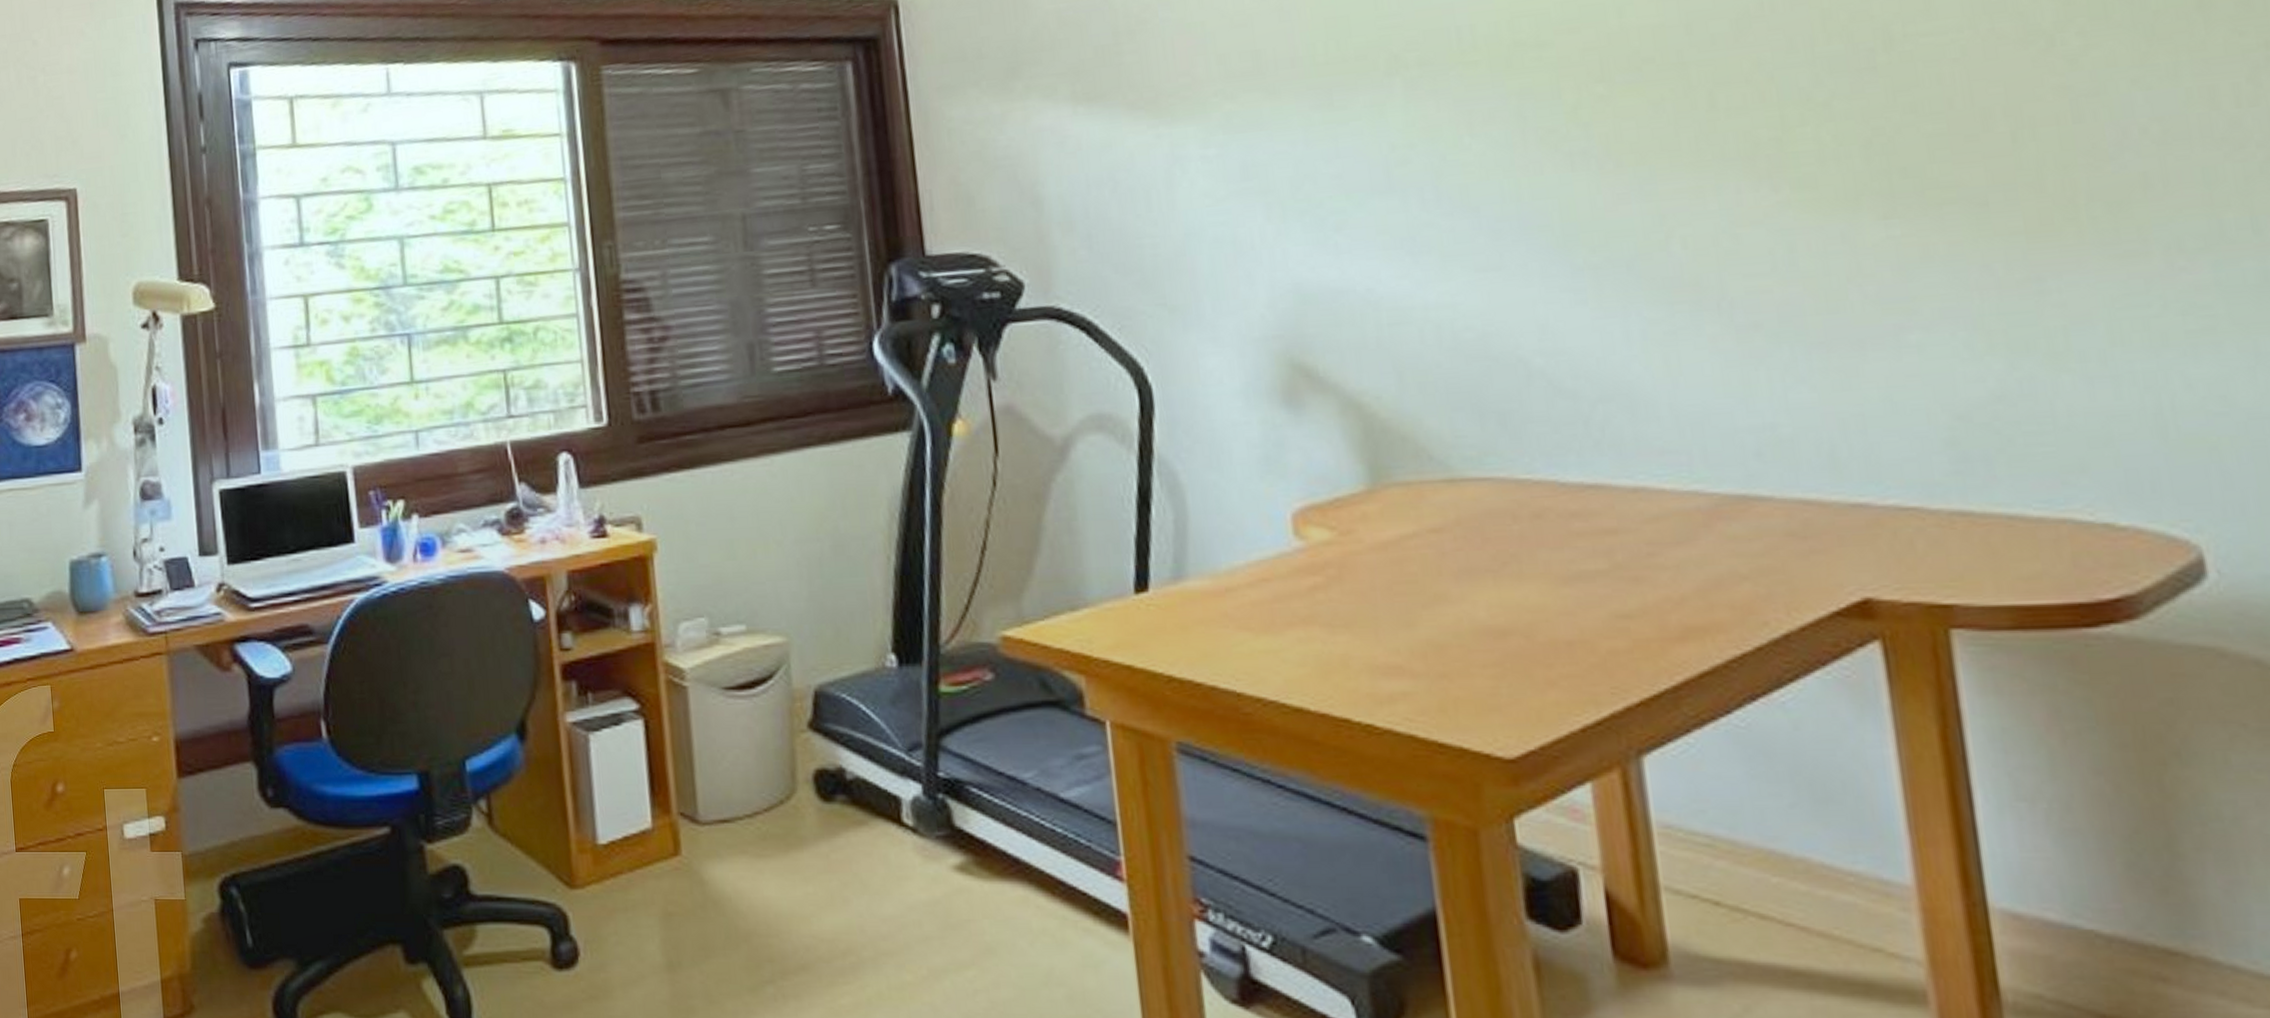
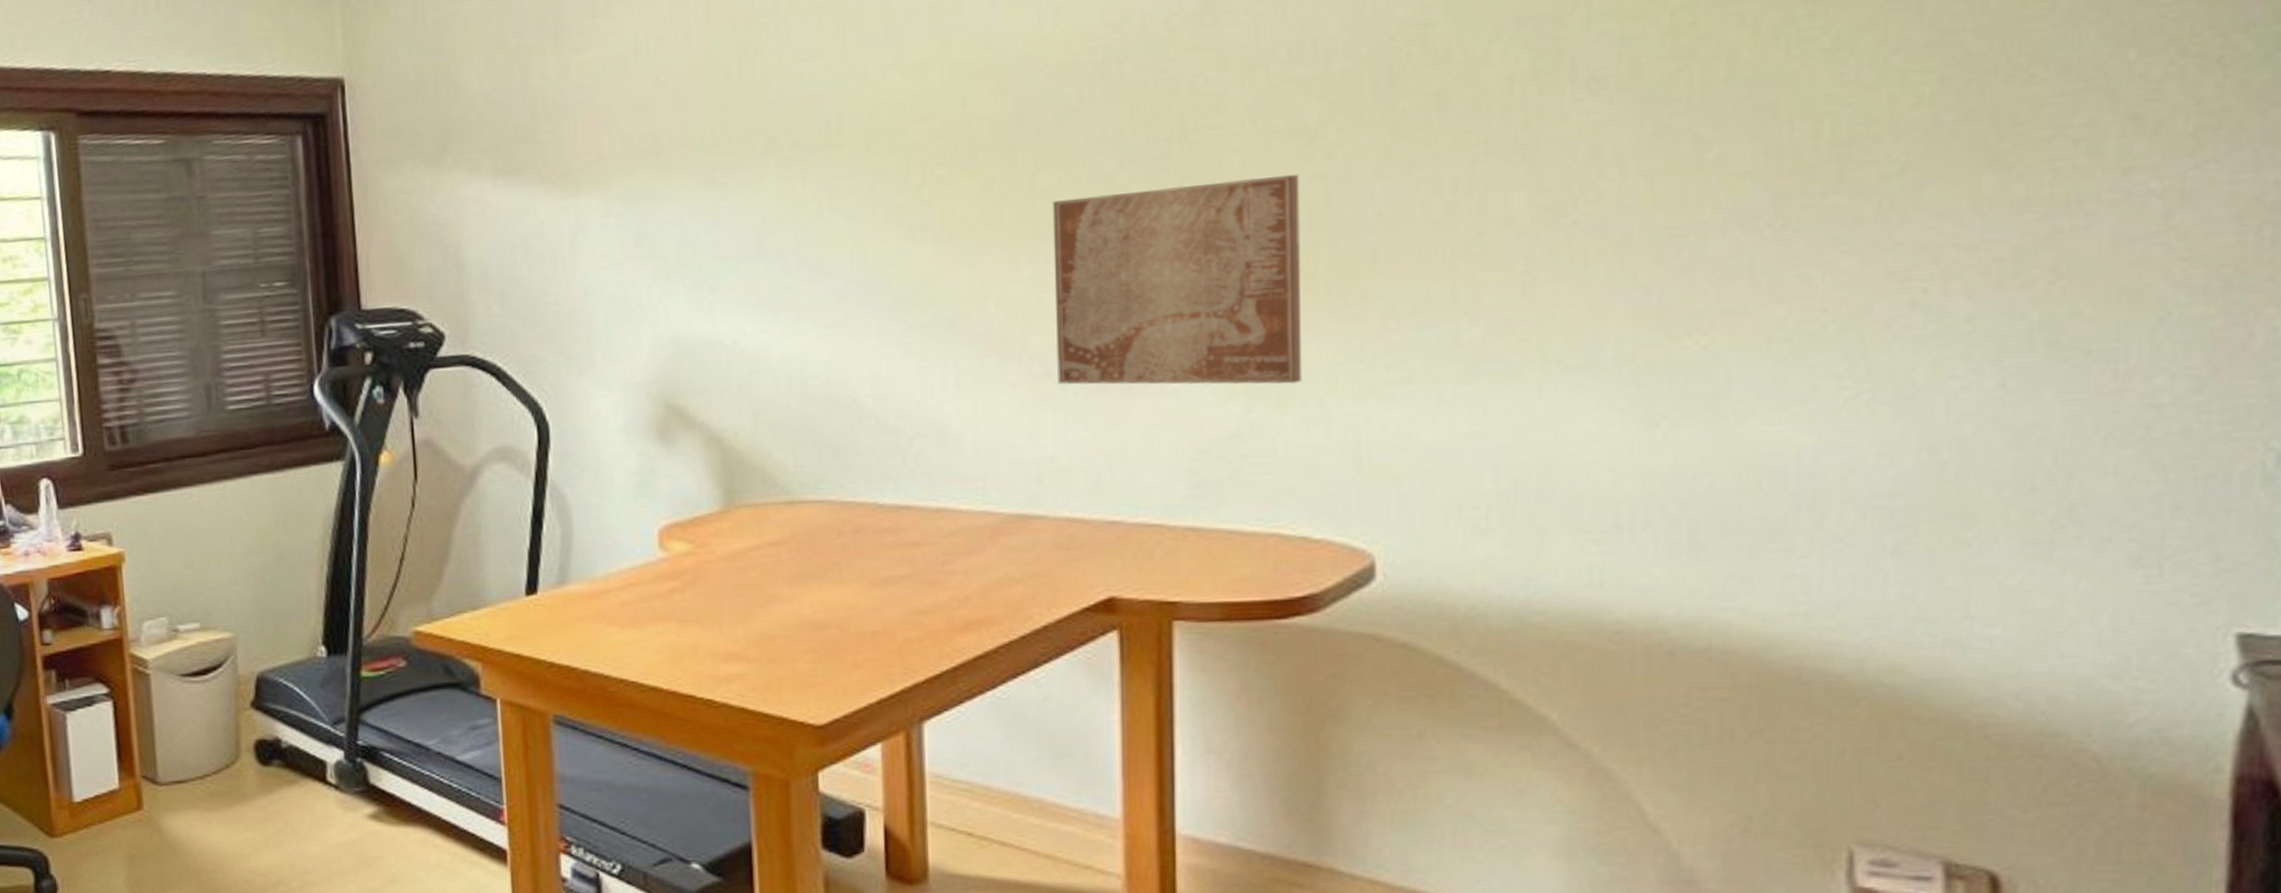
wall art: none [1738,85,2077,338] -> present [1052,173,1302,385]

